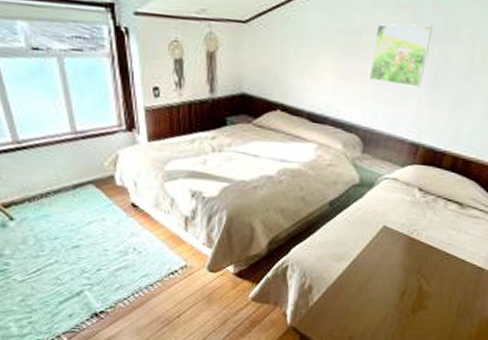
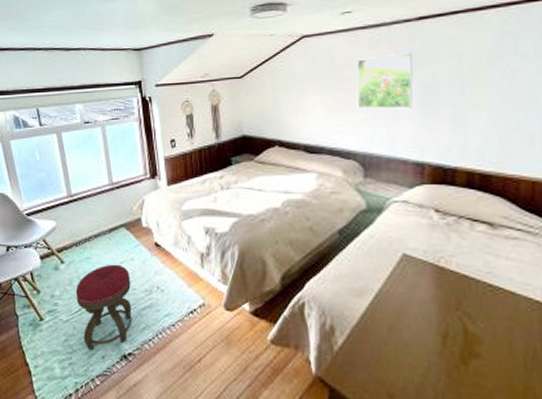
stool: none [31,223,104,310] -> present [75,264,132,351]

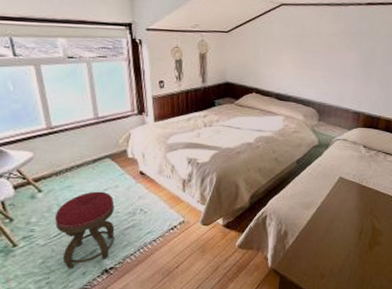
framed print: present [356,52,413,110] -> none [318,28,361,72]

